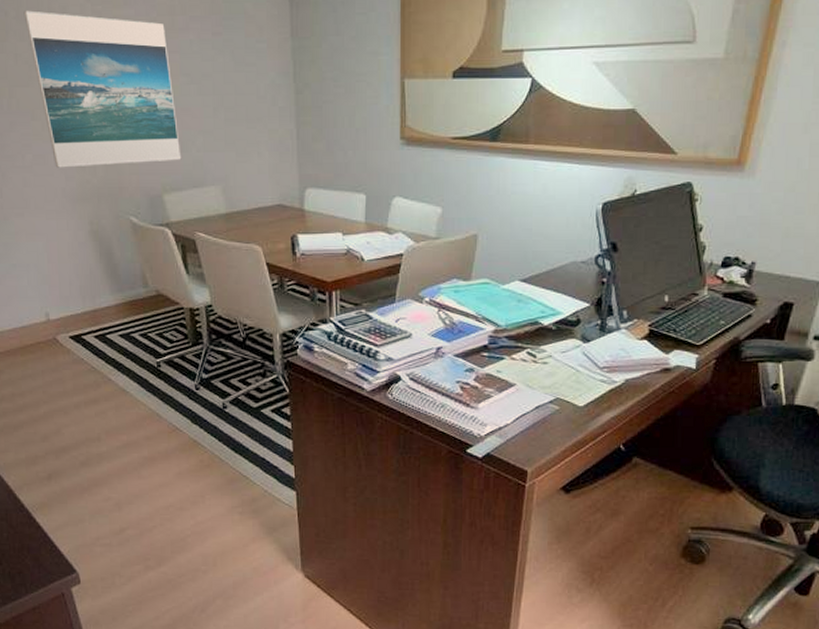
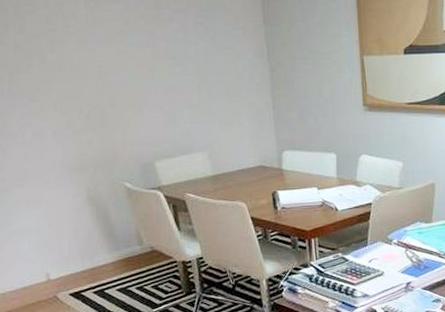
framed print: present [23,10,182,168] -> none [22,7,171,143]

